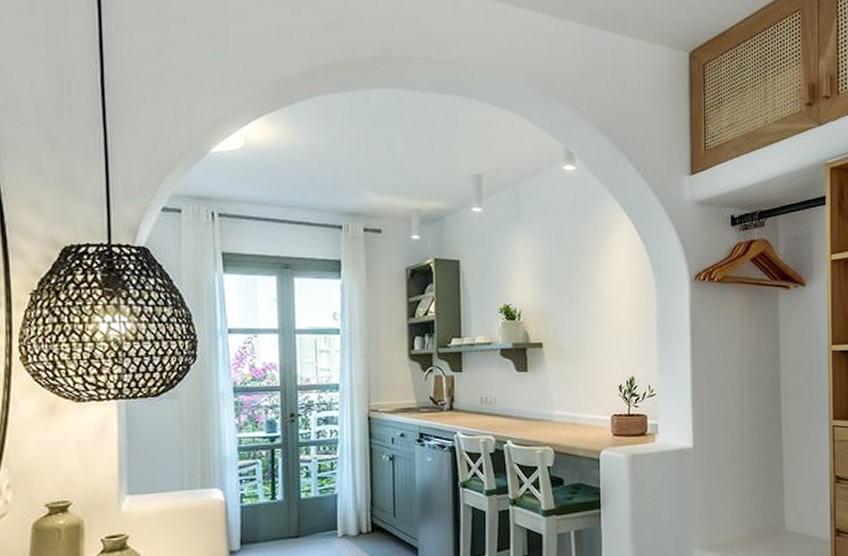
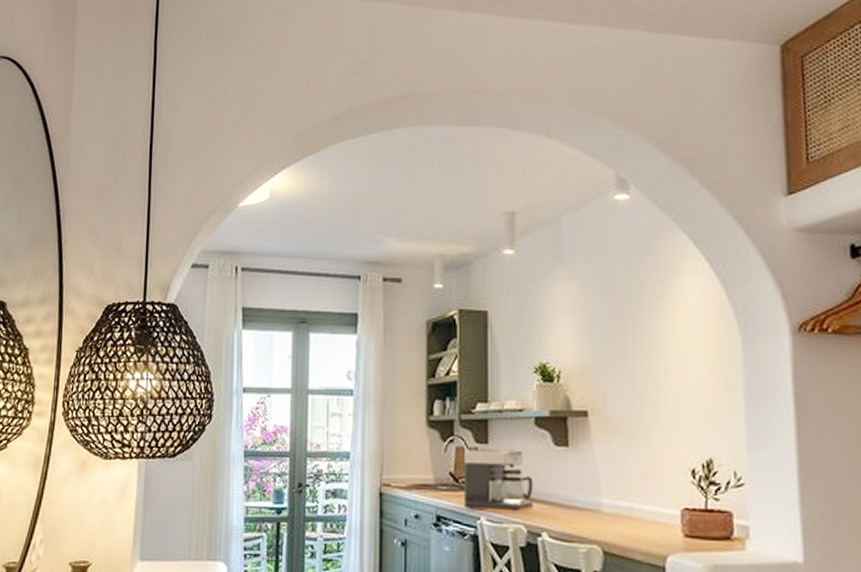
coffee maker: none [442,376,500,426] -> present [463,449,534,512]

